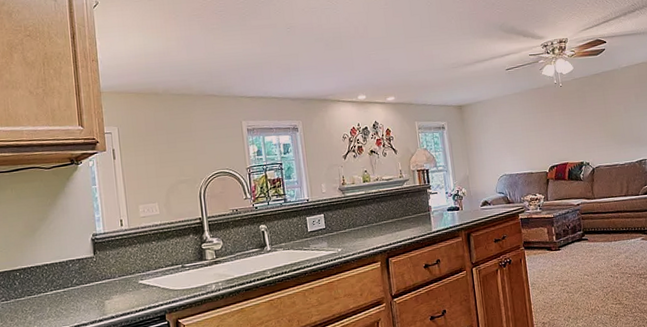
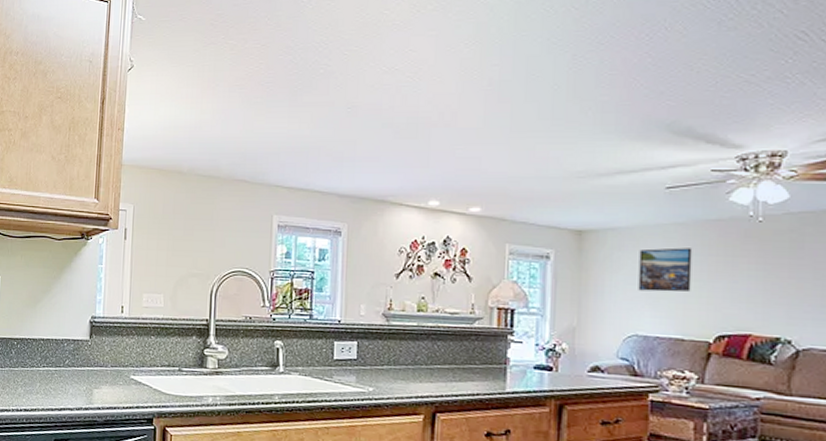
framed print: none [498,109,531,143] -> present [638,247,693,292]

